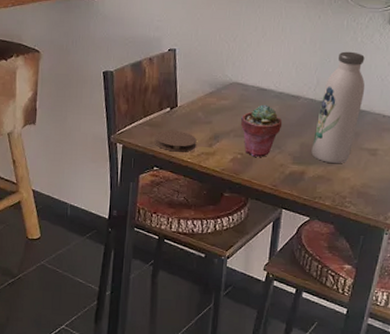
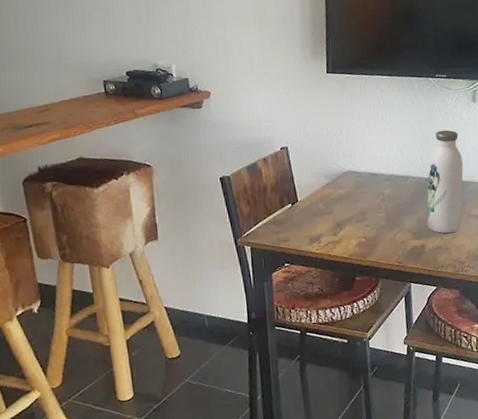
coaster: present [154,130,197,152] -> none [280,224,322,246]
potted succulent: present [241,104,283,157] -> none [359,188,398,238]

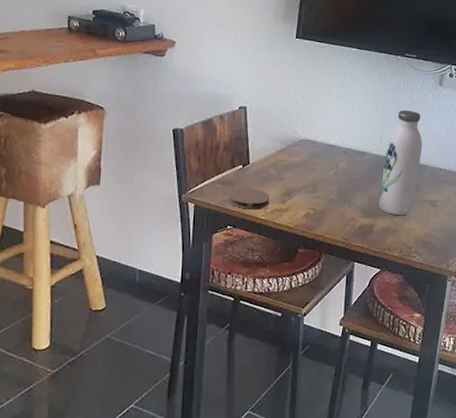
coaster: none [280,224,322,246] -> present [227,187,270,210]

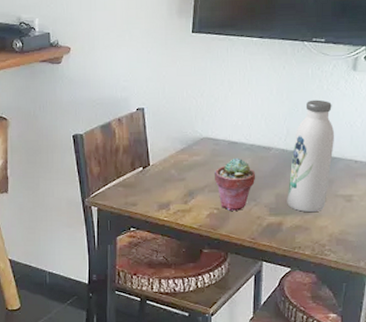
coaster: present [227,187,270,210] -> none [129,189,172,211]
potted succulent: none [312,160,351,212] -> present [215,157,256,211]

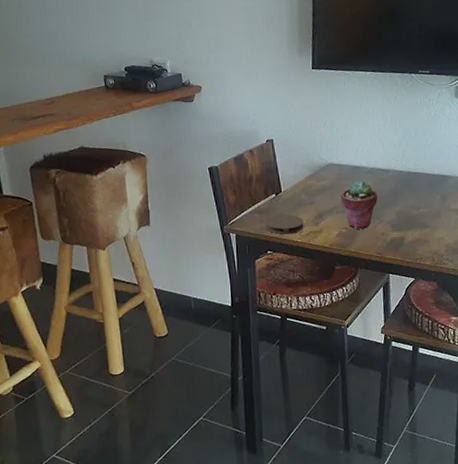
coaster: none [129,189,172,211] -> present [264,214,304,235]
water bottle: present [287,99,335,213] -> none [406,124,445,227]

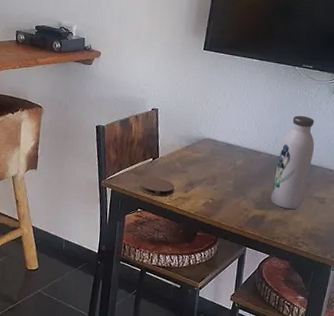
potted succulent: present [341,180,378,229] -> none [212,157,247,202]
water bottle: none [406,124,445,227] -> present [270,115,315,210]

